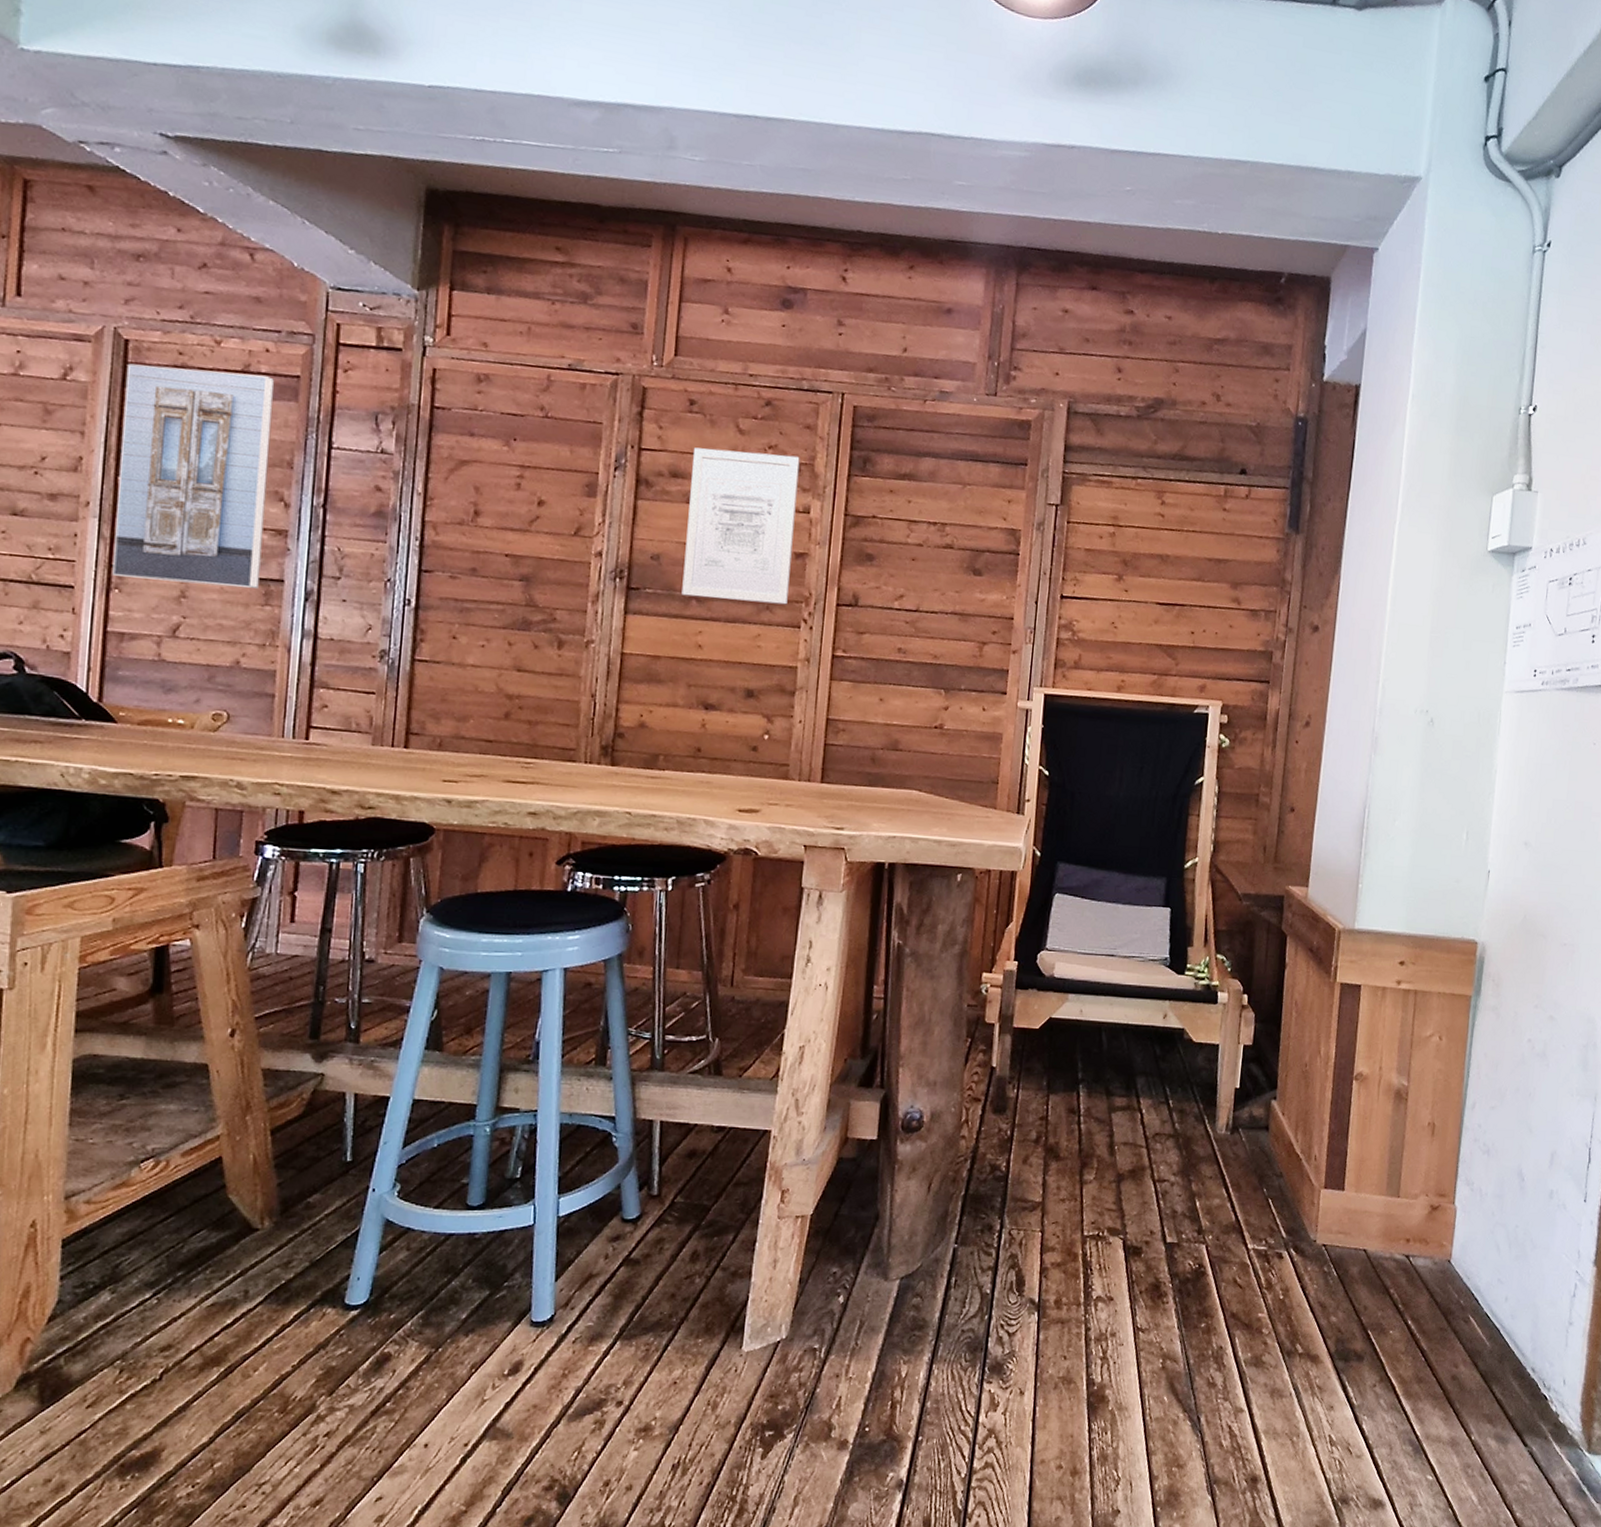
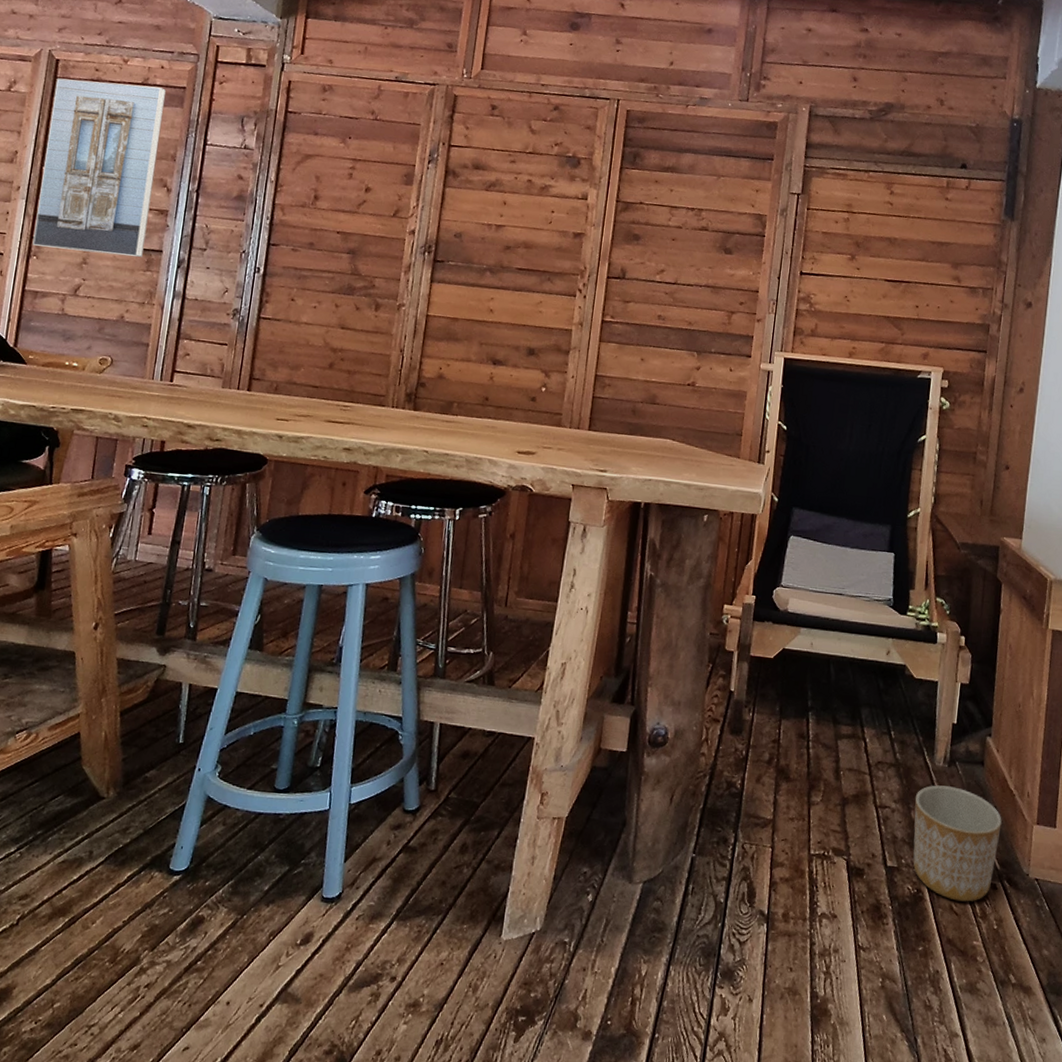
wall art: present [681,447,800,605] -> none [478,144,581,277]
planter: none [1194,1154,1288,1274] -> present [913,785,1002,902]

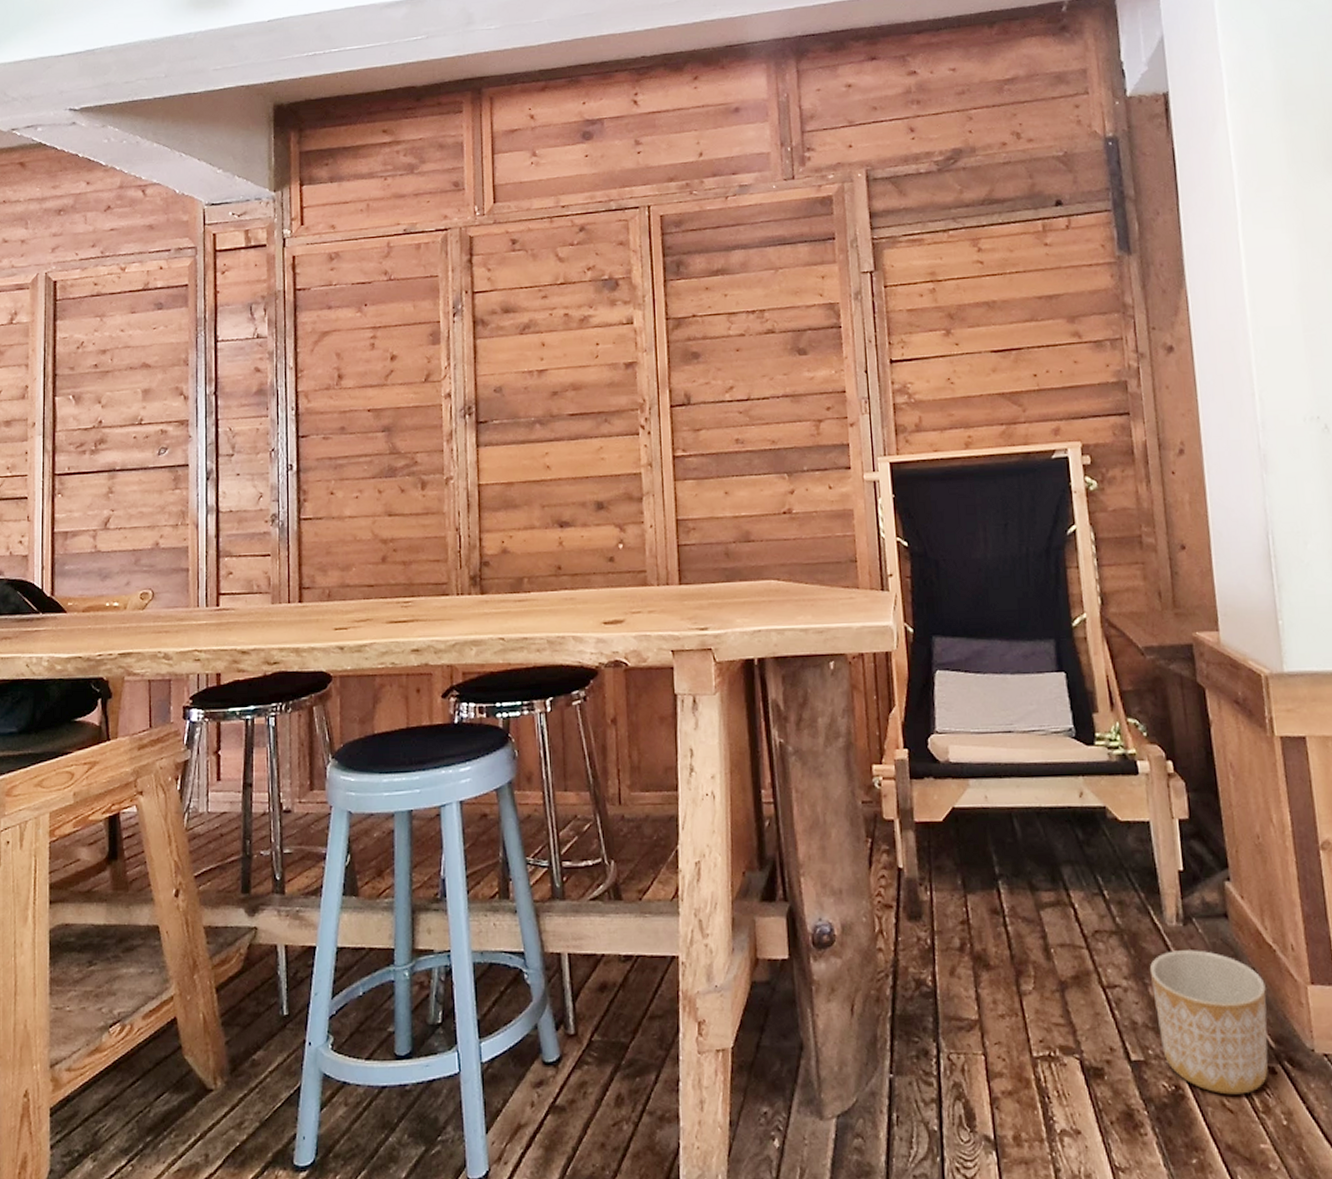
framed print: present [32,78,167,258] -> none [55,290,169,483]

